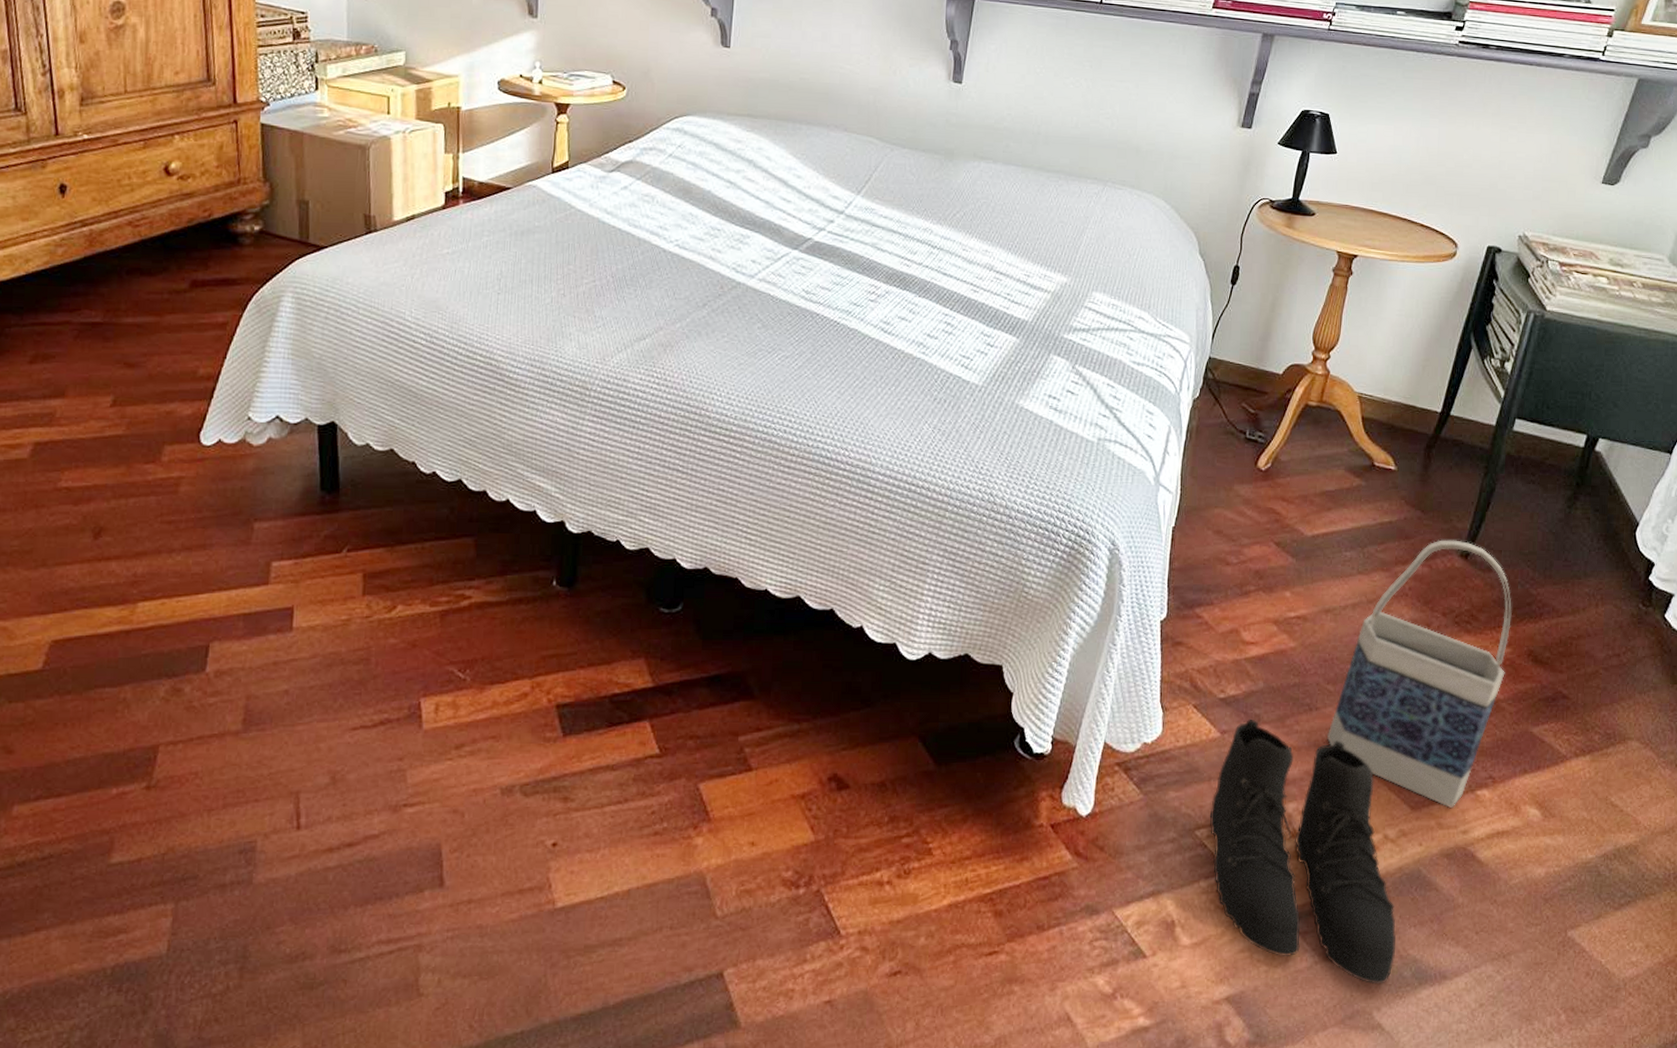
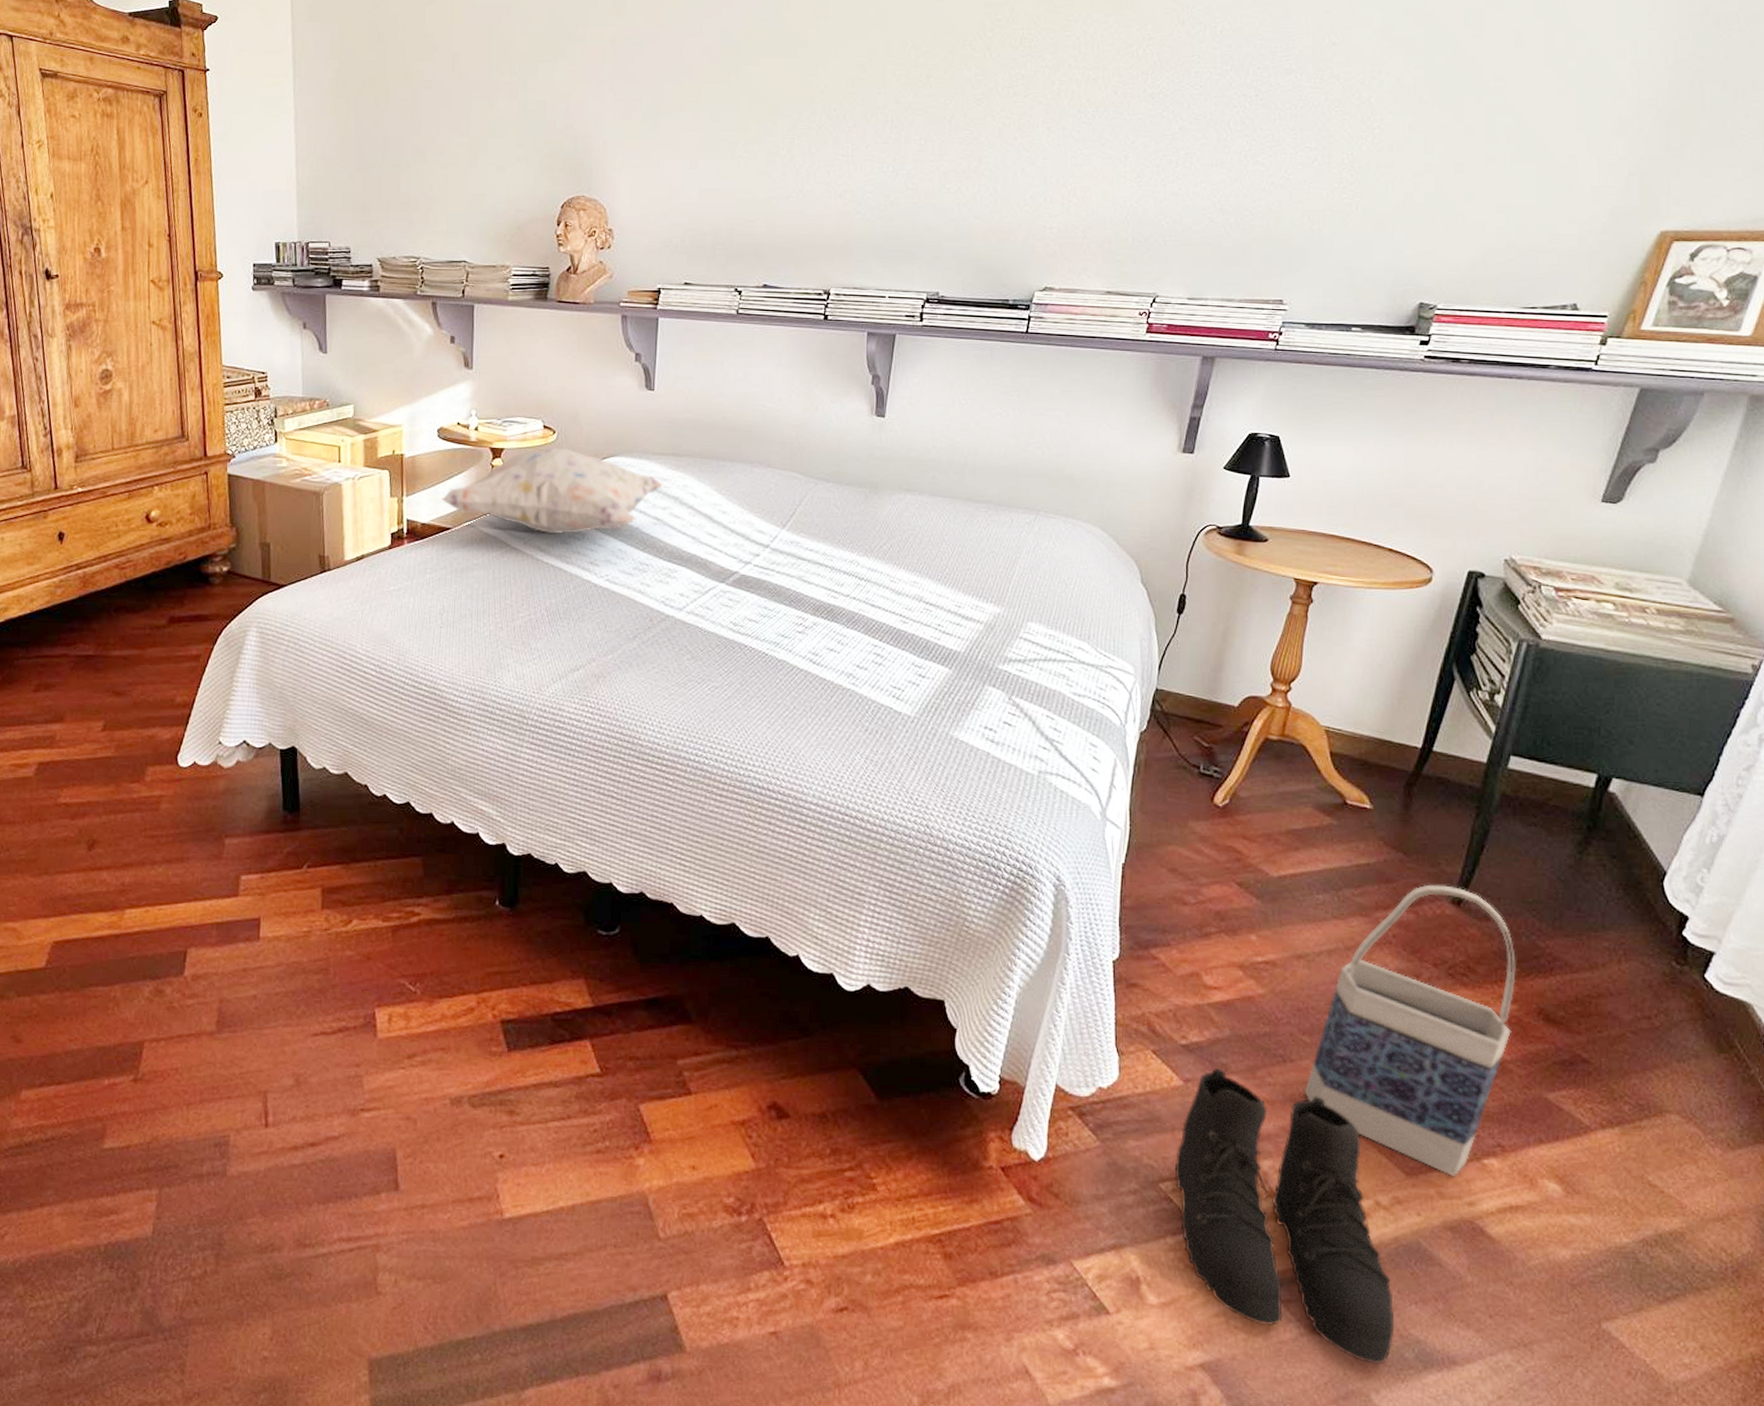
decorative pillow: none [500,104,738,197] -> present [441,447,664,535]

